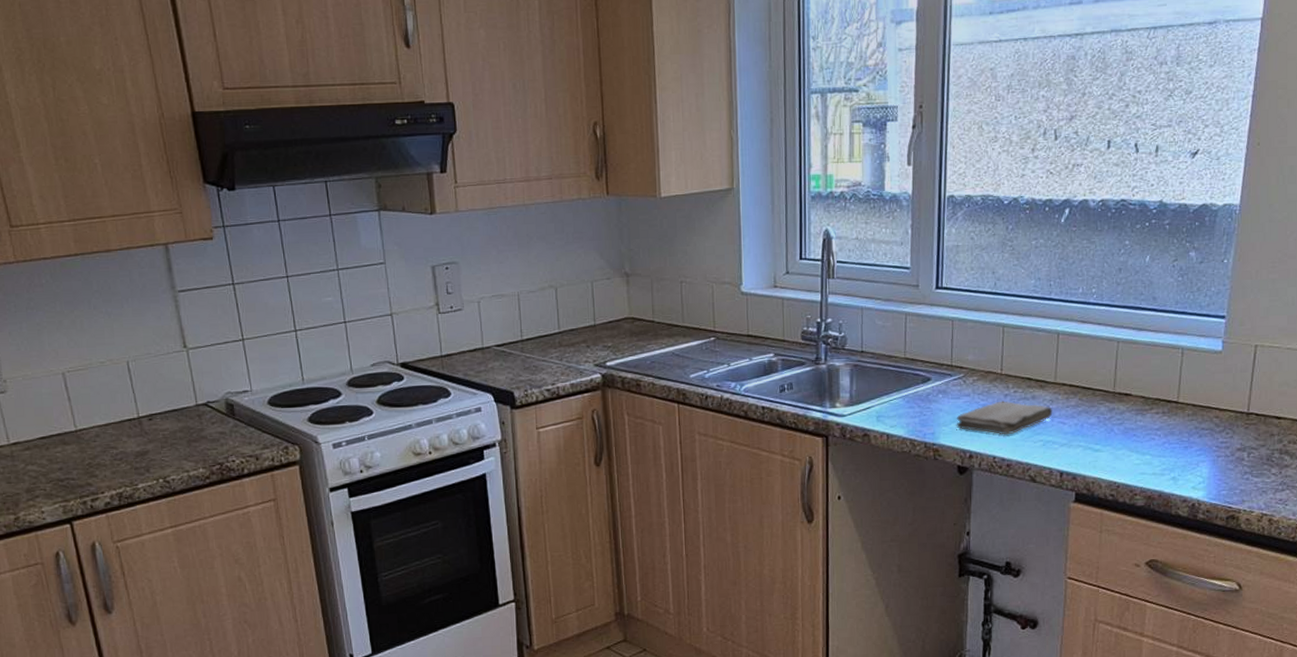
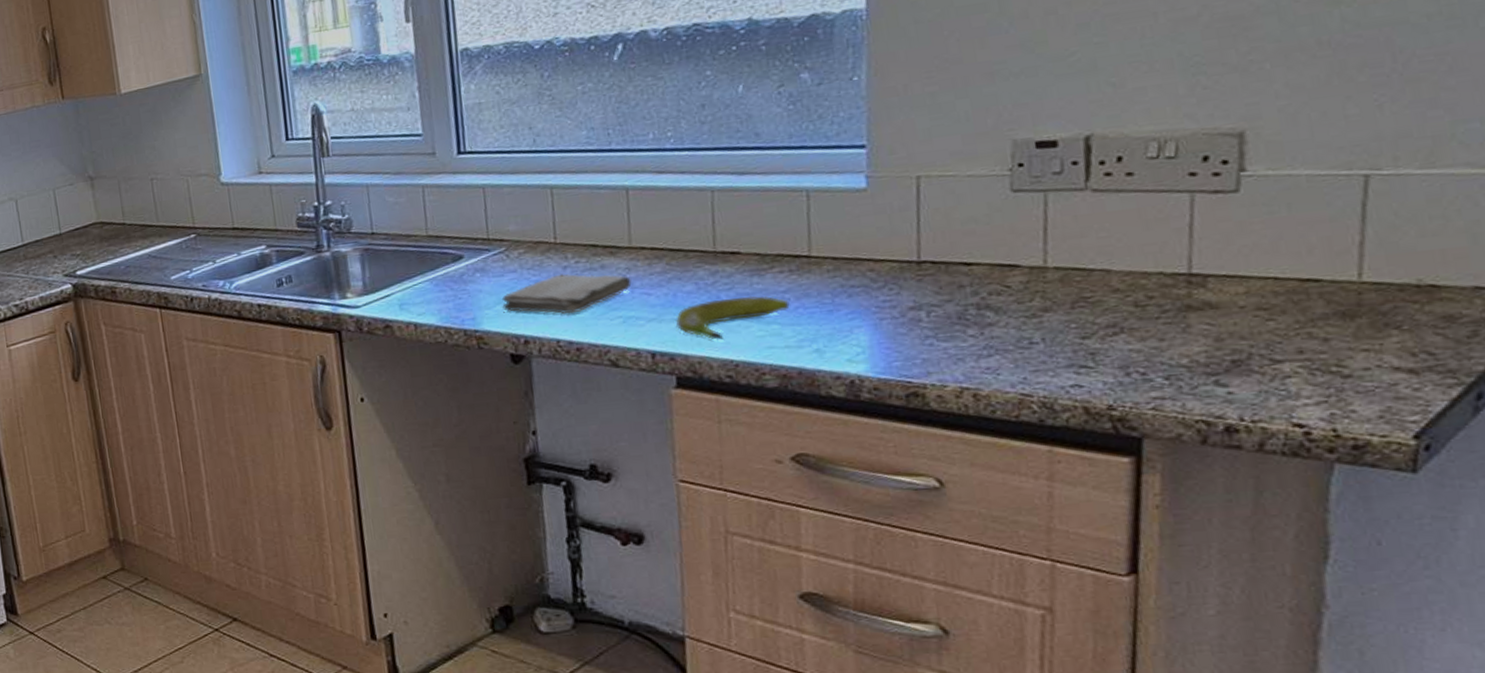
banana: none [1080,430,1160,466] -> present [676,295,790,341]

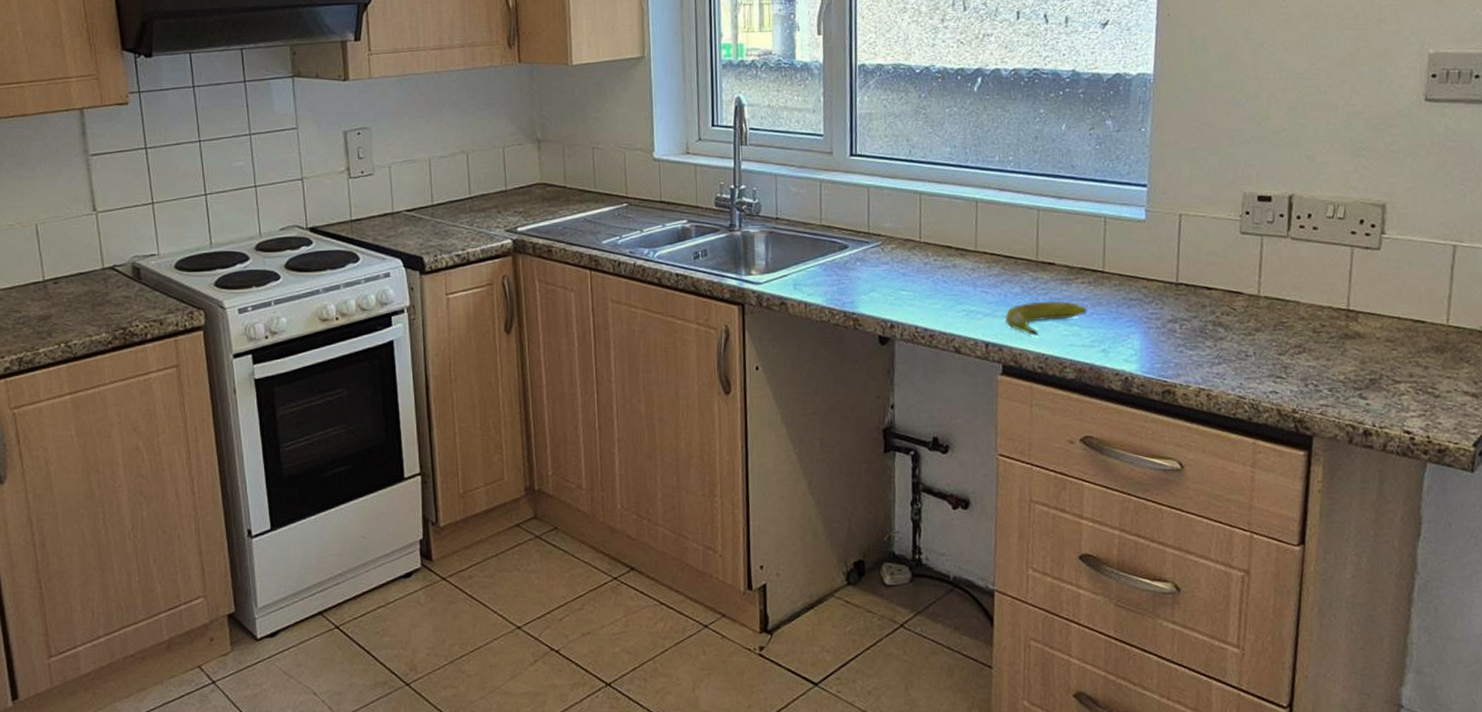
washcloth: present [501,274,632,315] -> none [875,269,975,305]

